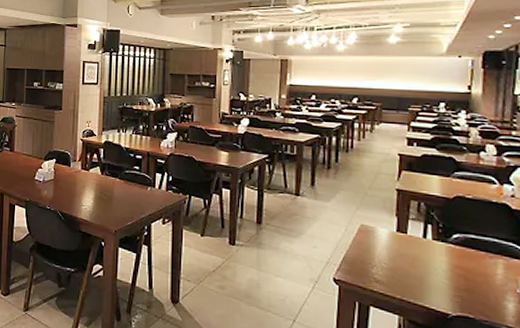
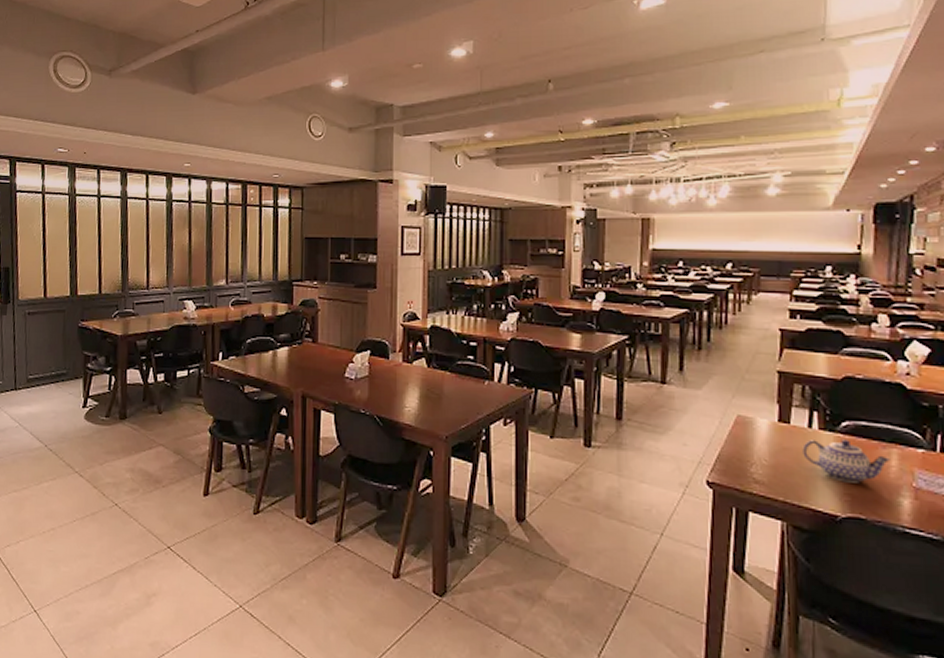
teapot: none [418,248,497,287] -> present [802,439,890,483]

